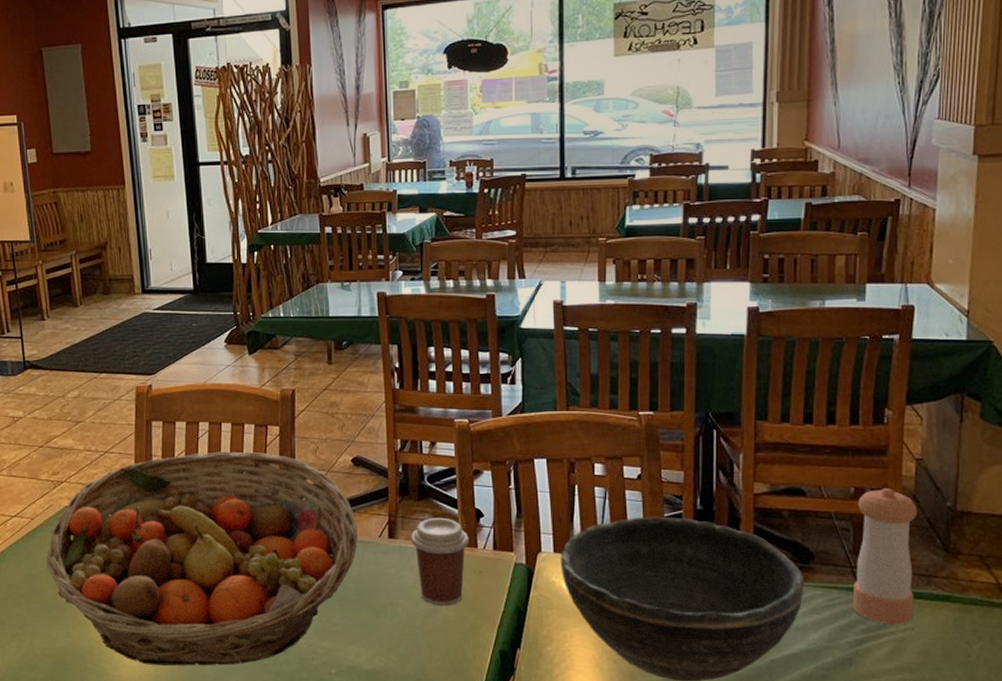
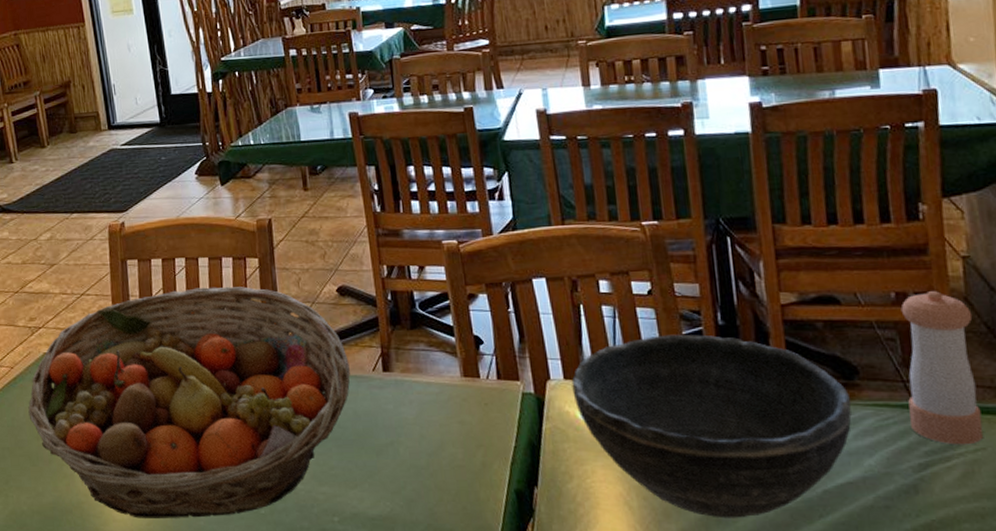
coffee cup: present [411,517,469,607] -> none [407,346,470,444]

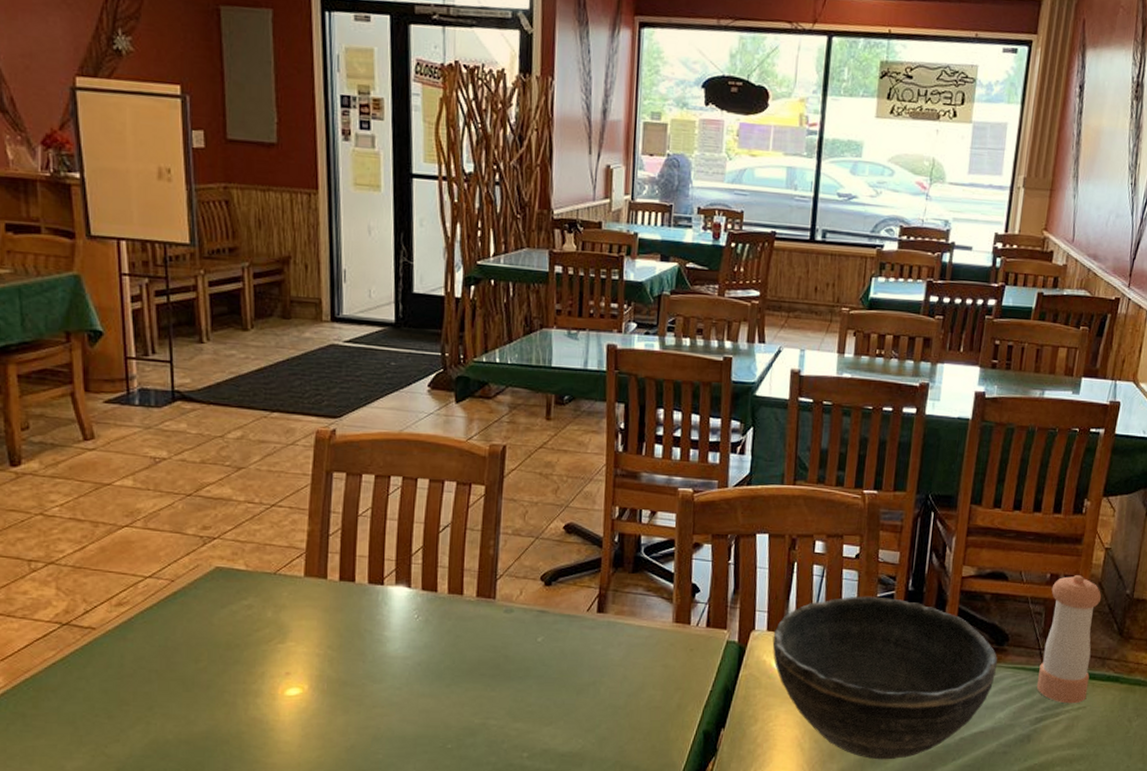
fruit basket: present [28,286,350,518] -> none [188,510,564,751]

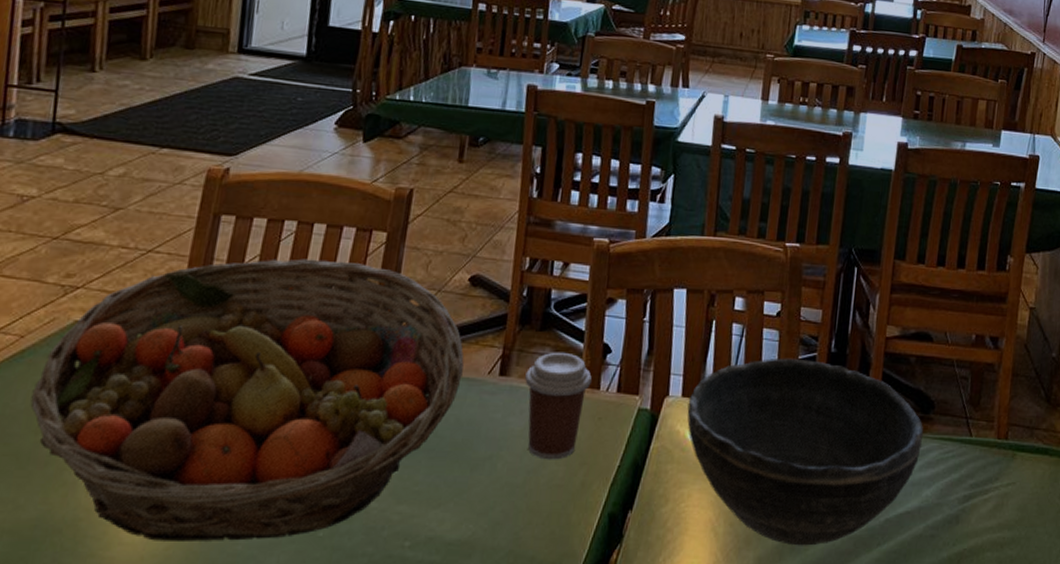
fruit basket: none [188,510,564,751] -> present [30,259,464,541]
coffee cup: none [621,591,682,686] -> present [525,352,592,460]
pepper shaker: present [1037,575,1102,704] -> none [965,336,1028,479]

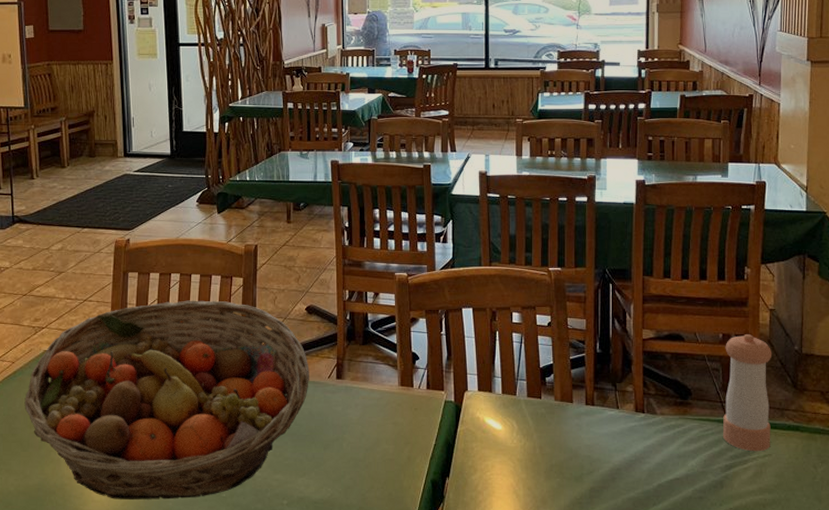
coffee cup: present [525,352,592,460] -> none [356,360,406,441]
bowl: present [687,358,924,546] -> none [484,358,684,505]
pepper shaker: none [965,336,1028,479] -> present [723,334,772,452]

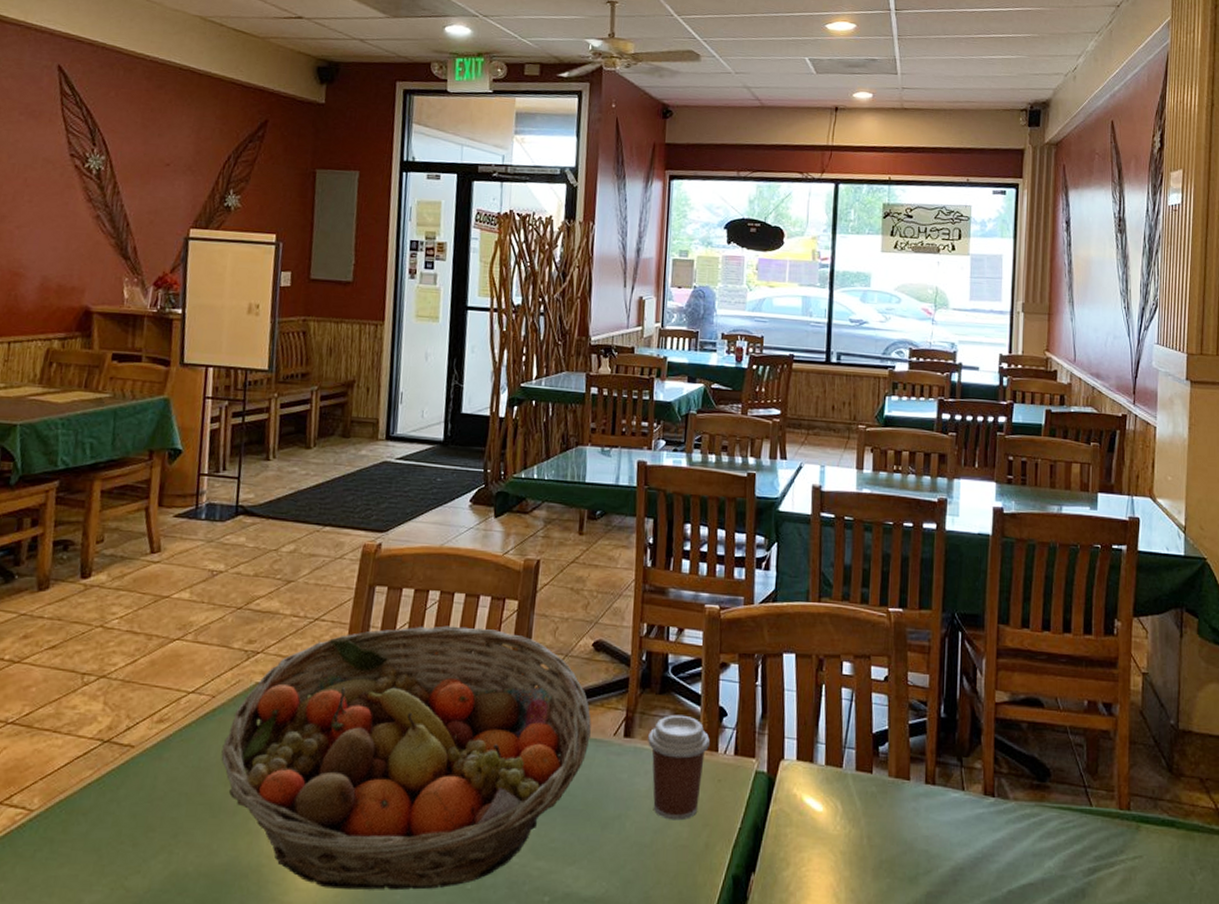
coffee cup: none [356,360,406,441] -> present [648,714,710,821]
pepper shaker: present [723,334,772,452] -> none [1086,703,1145,852]

